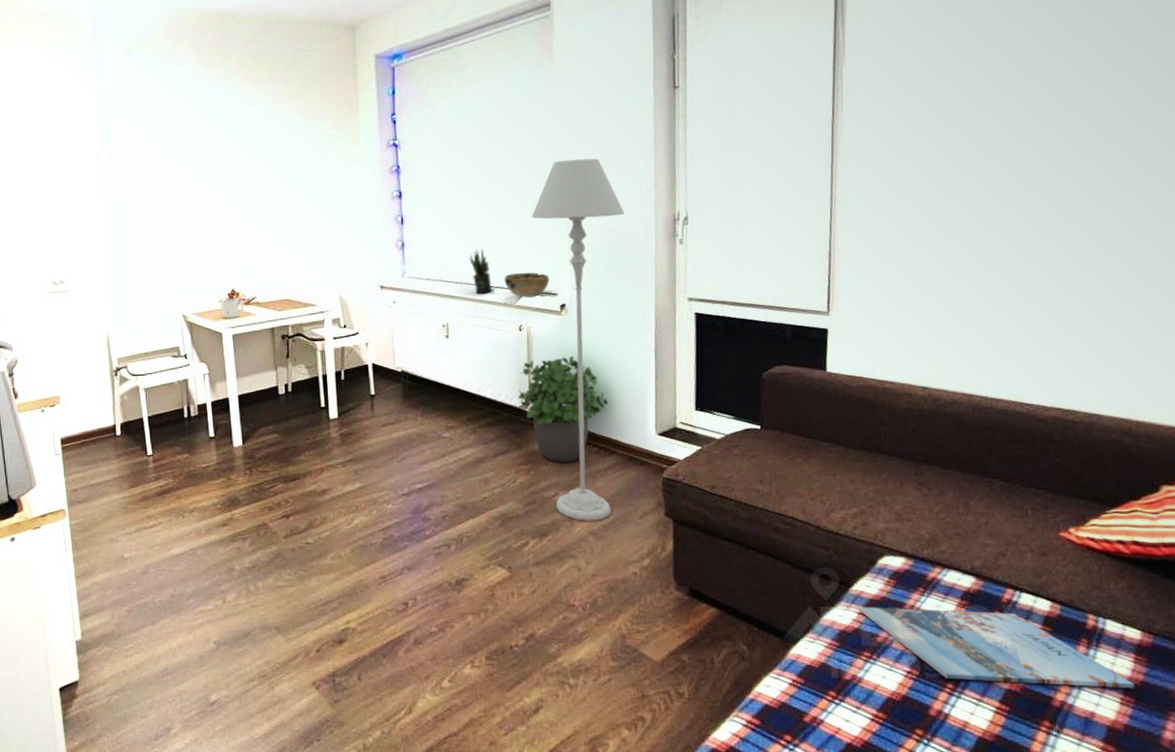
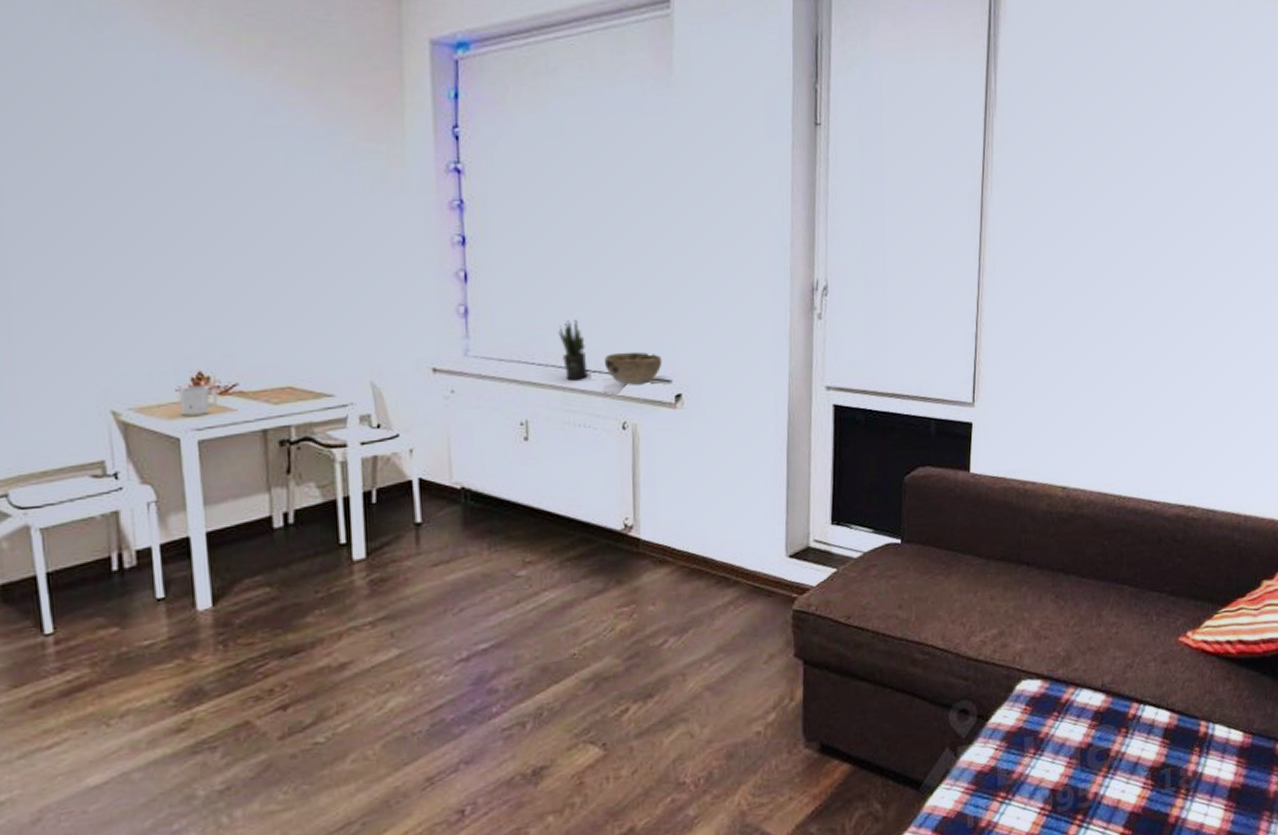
potted plant: present [518,355,608,463] -> none [619,461,731,601]
floor lamp: present [531,158,625,521] -> none [640,206,756,674]
magazine: present [860,606,1136,689] -> none [997,729,1237,810]

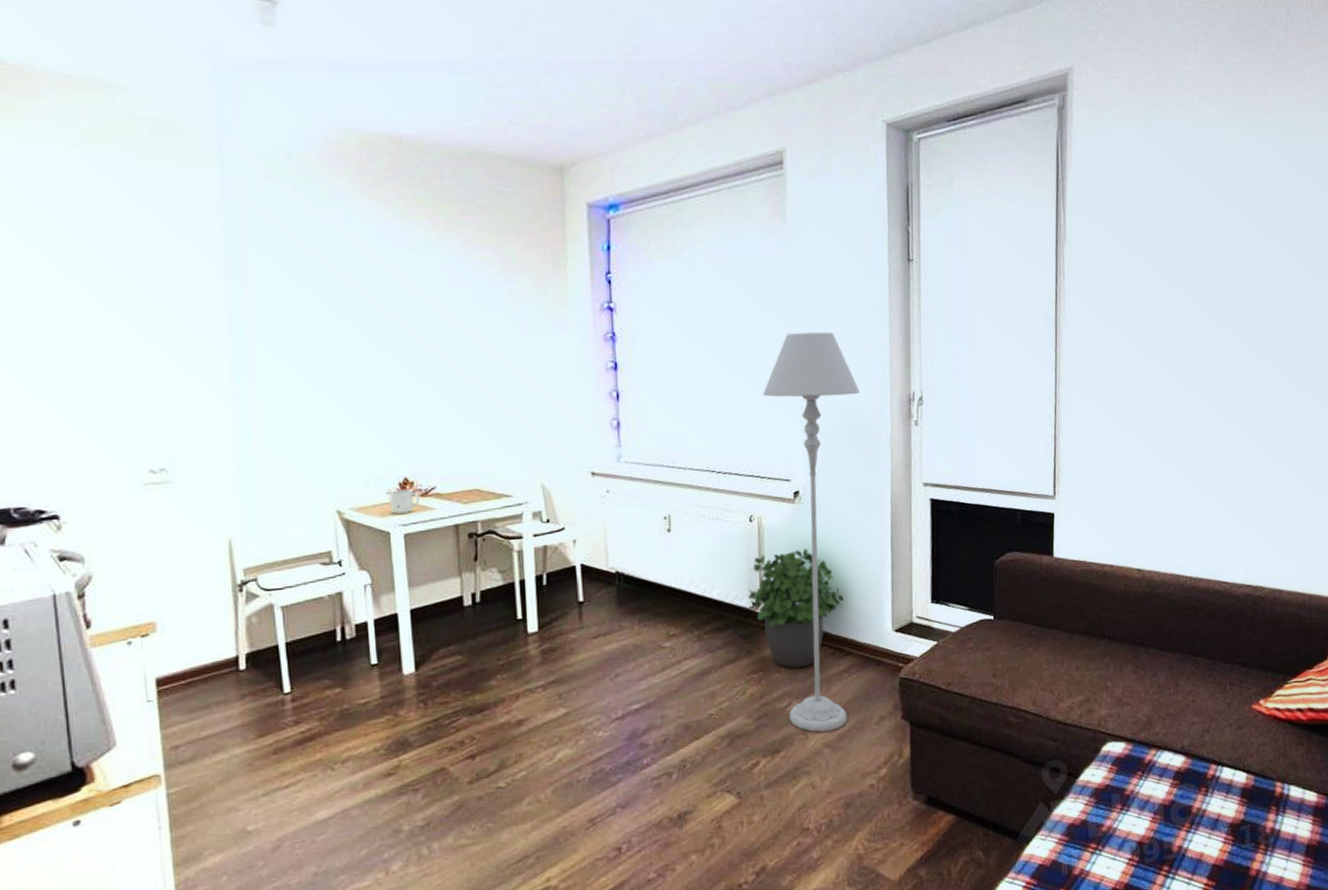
potted plant: present [558,320,588,381] -> none [694,430,720,481]
decorative bowl: present [603,351,662,387] -> none [733,456,782,485]
potted plant: none [619,461,731,601] -> present [748,548,844,669]
floor lamp: none [640,206,756,674] -> present [762,332,860,733]

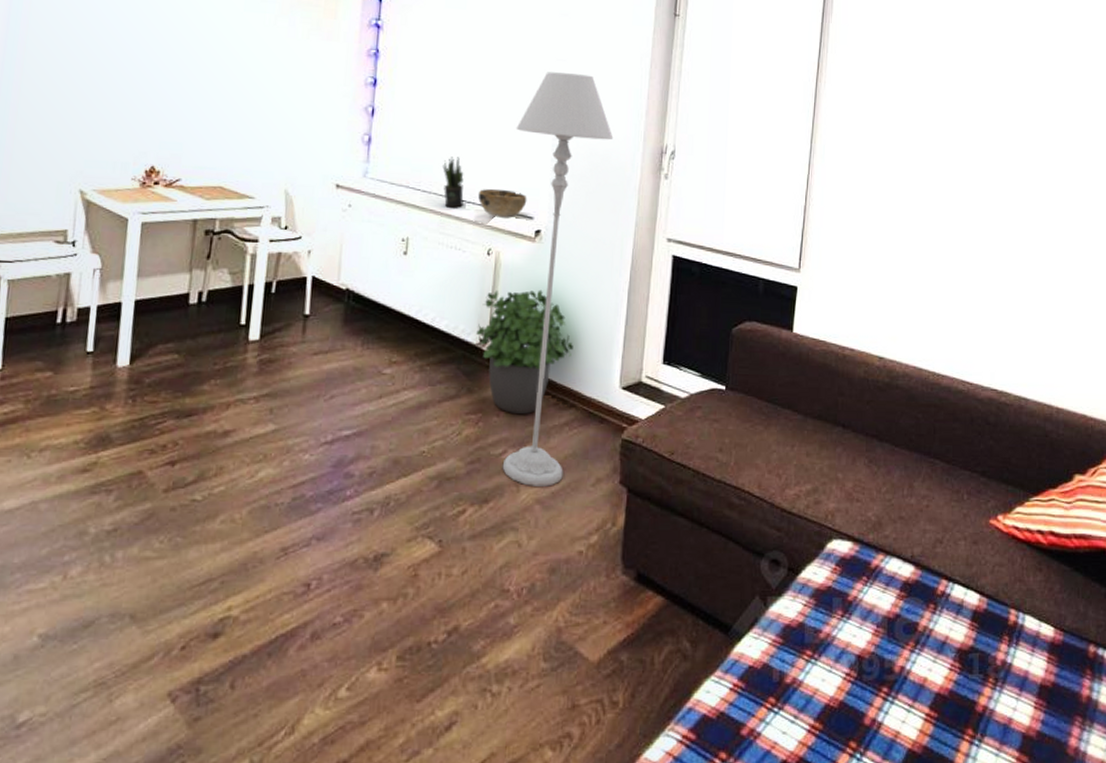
mug: present [389,489,420,514] -> none [132,177,164,202]
potted plant: none [694,430,720,481] -> present [442,156,464,208]
decorative bowl: none [733,456,782,485] -> present [478,188,527,220]

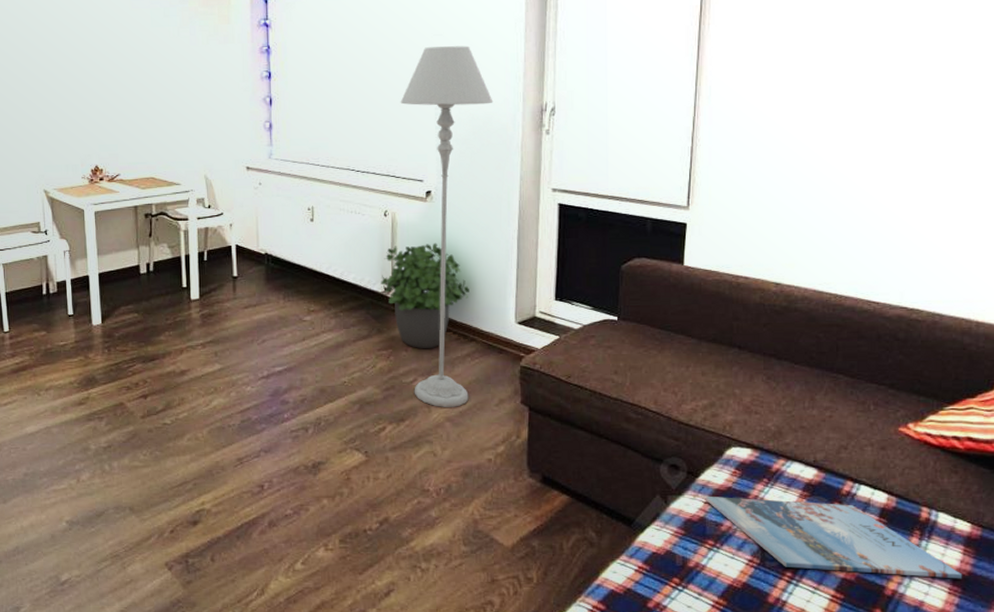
potted plant: present [442,156,464,208] -> none [337,133,359,178]
decorative bowl: present [478,188,527,220] -> none [371,157,416,184]
magazine: none [806,596,1048,691] -> present [706,495,963,579]

